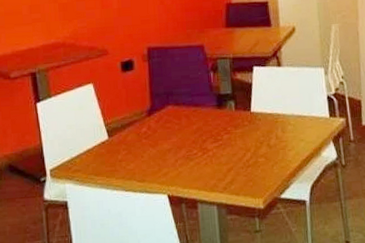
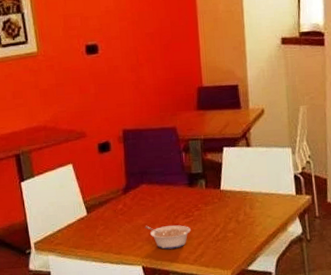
legume: none [170,150,220,176] -> present [145,225,191,249]

